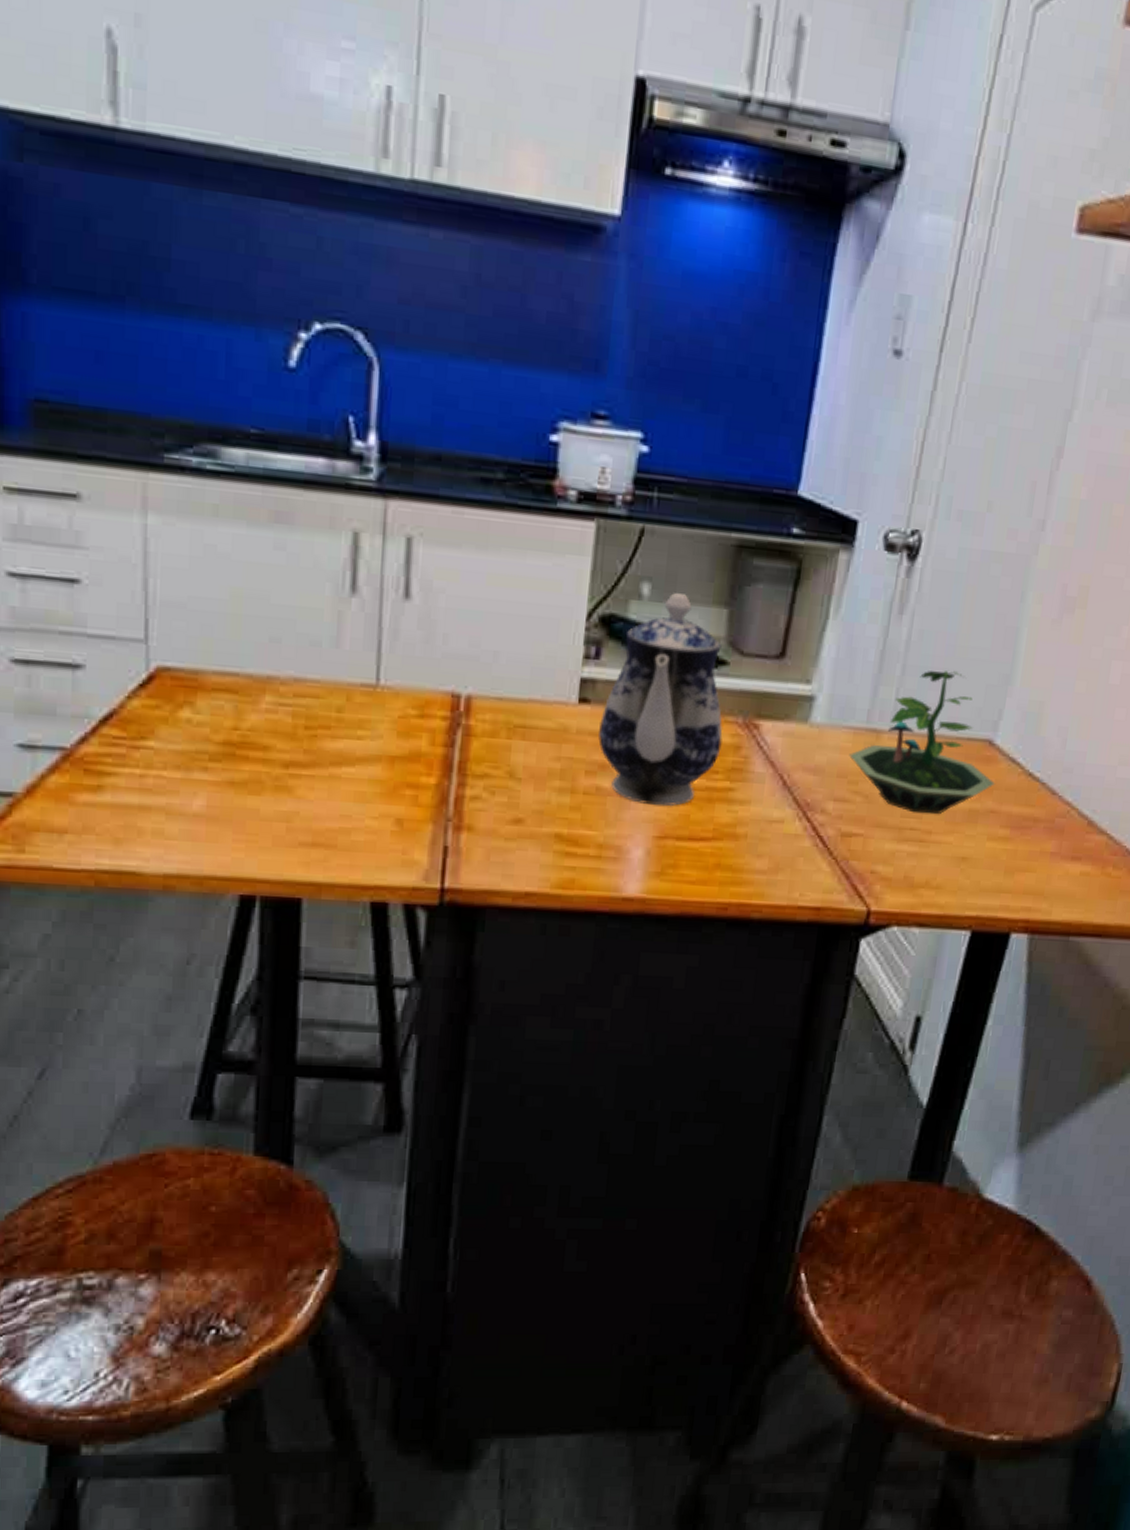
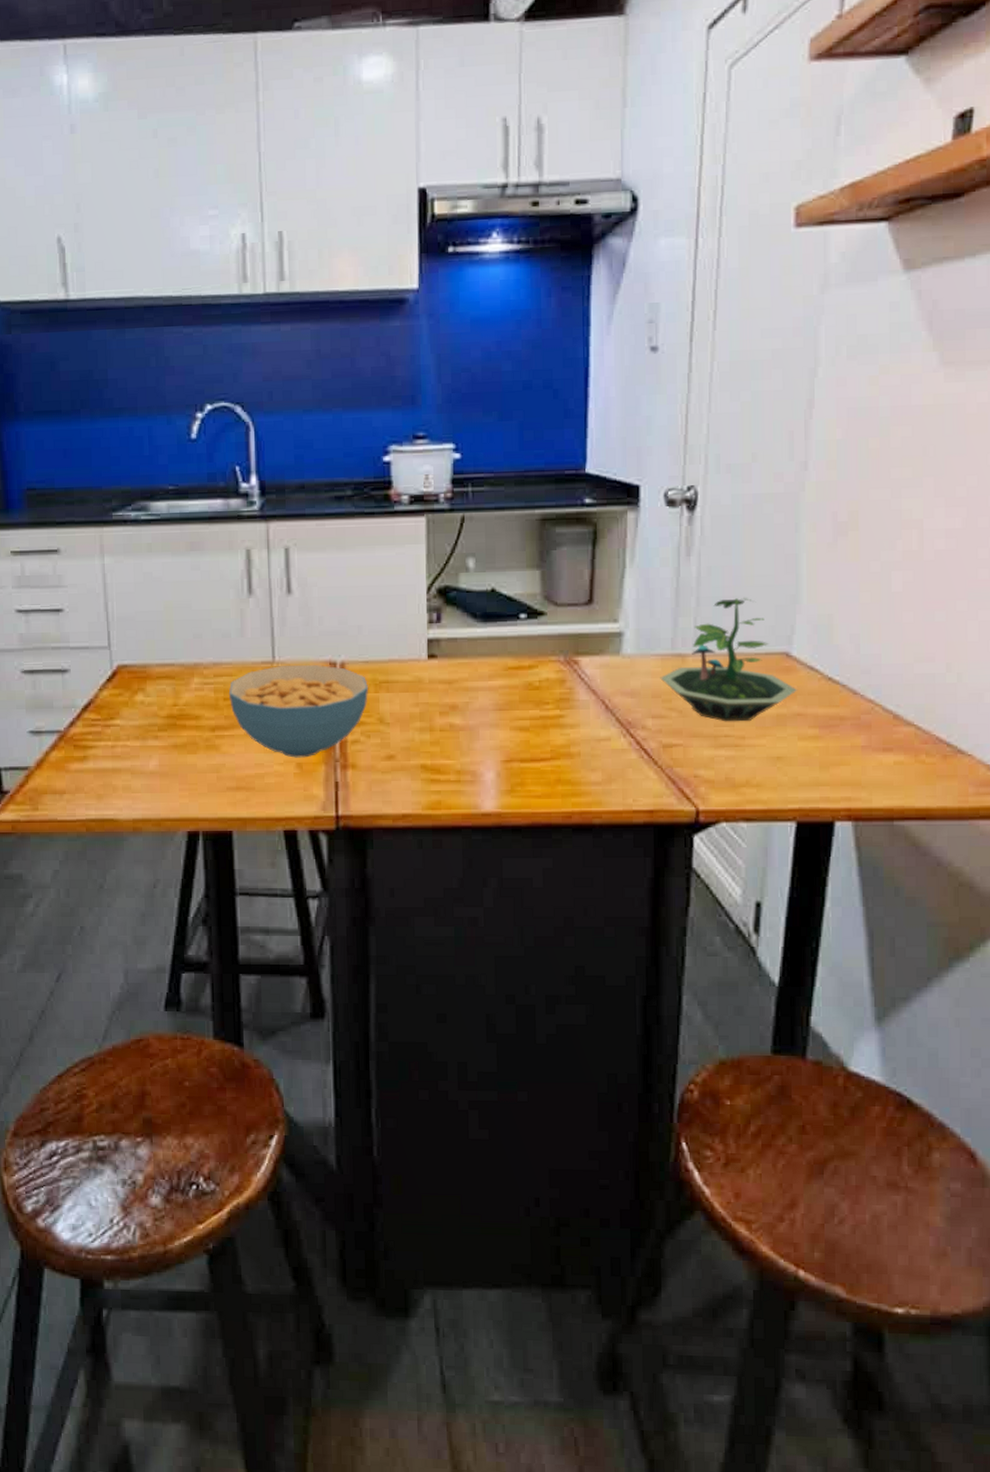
cereal bowl: none [311,691,499,813] -> present [228,664,368,758]
teapot: present [598,593,723,807] -> none [447,563,549,736]

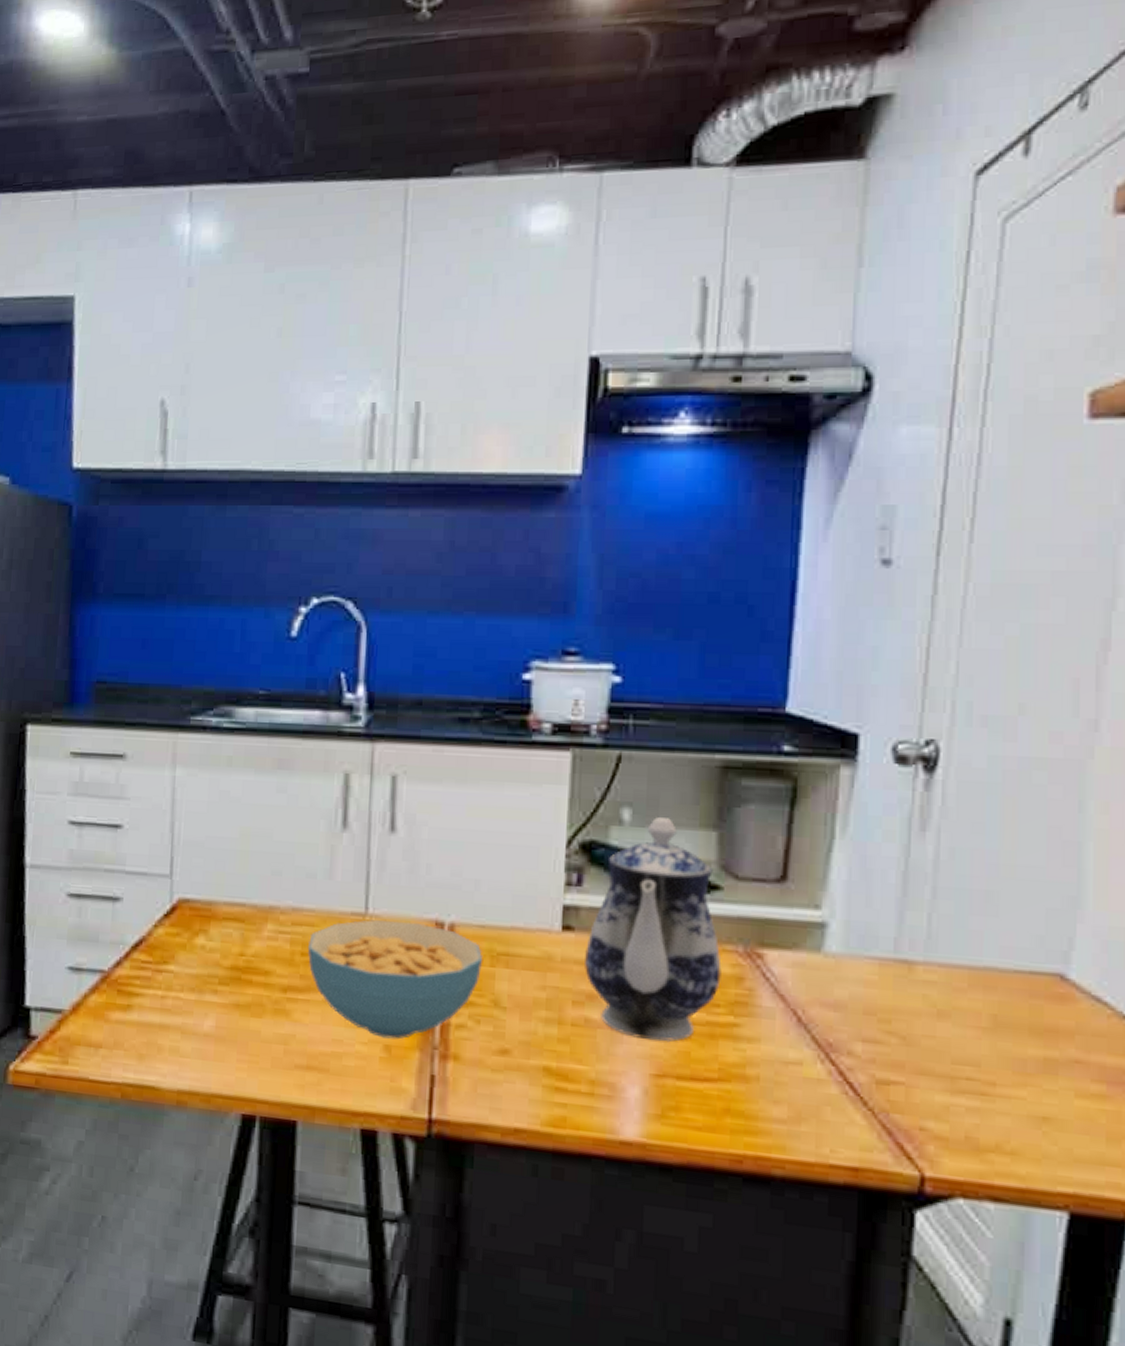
teapot: none [447,563,549,736] -> present [585,817,722,1042]
terrarium: present [660,597,798,722] -> none [876,892,1077,1063]

